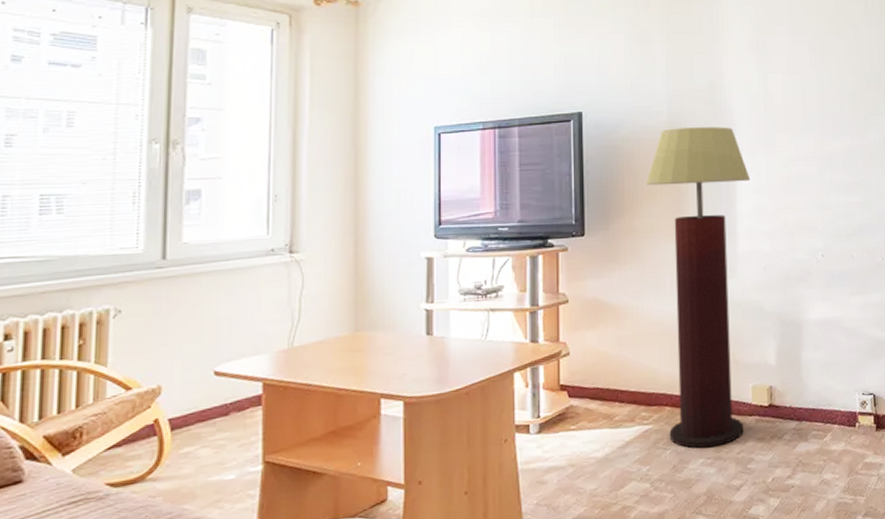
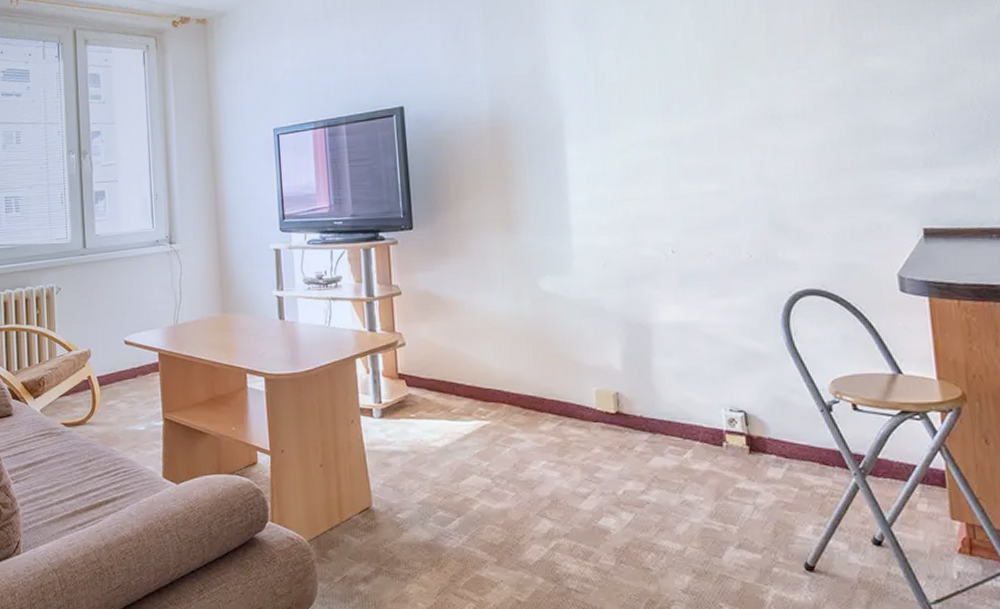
floor lamp: present [646,127,751,448] -> none [471,112,588,450]

